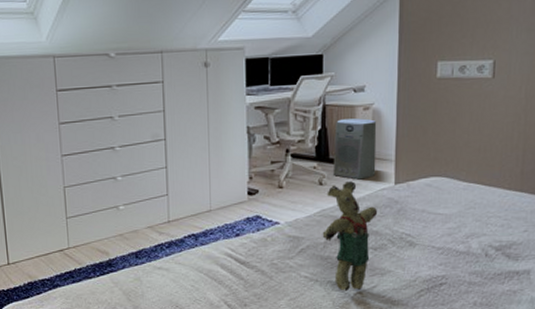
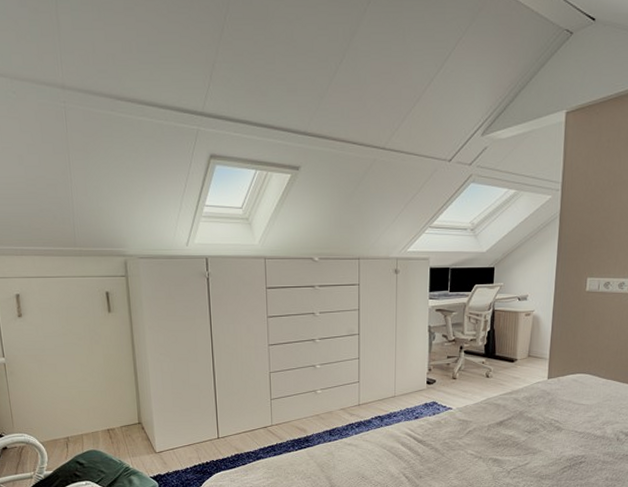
teddy bear: present [322,181,378,291] -> none [487,375,533,467]
air purifier: present [332,118,377,180] -> none [498,323,536,374]

